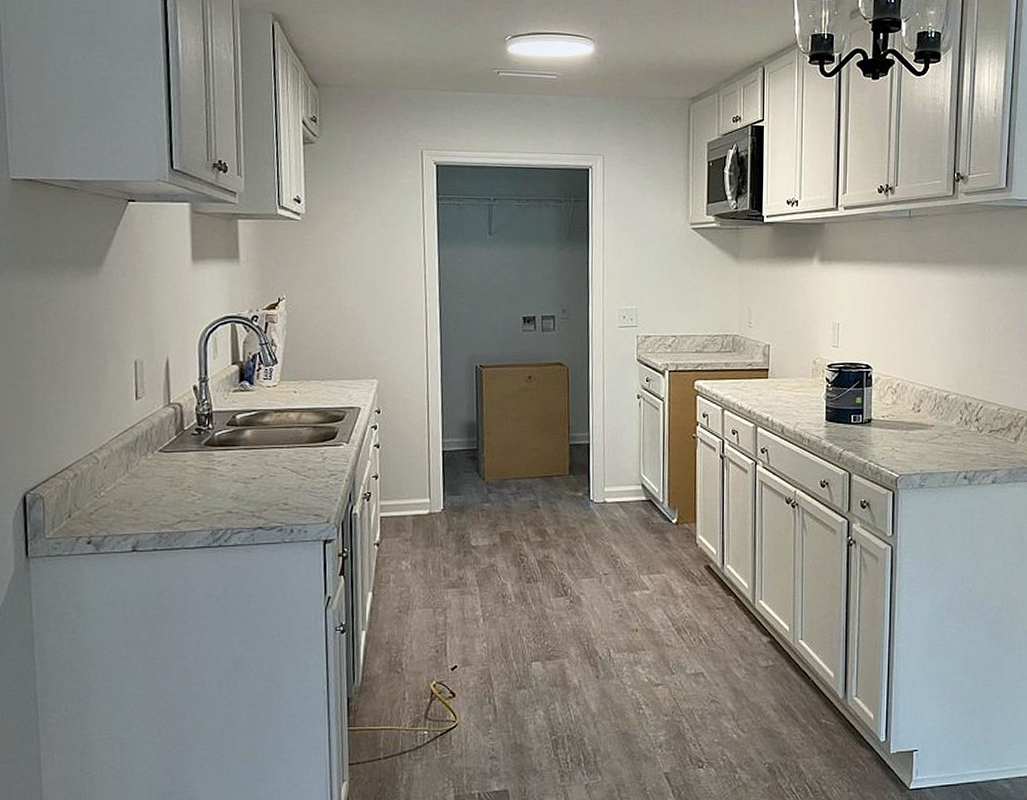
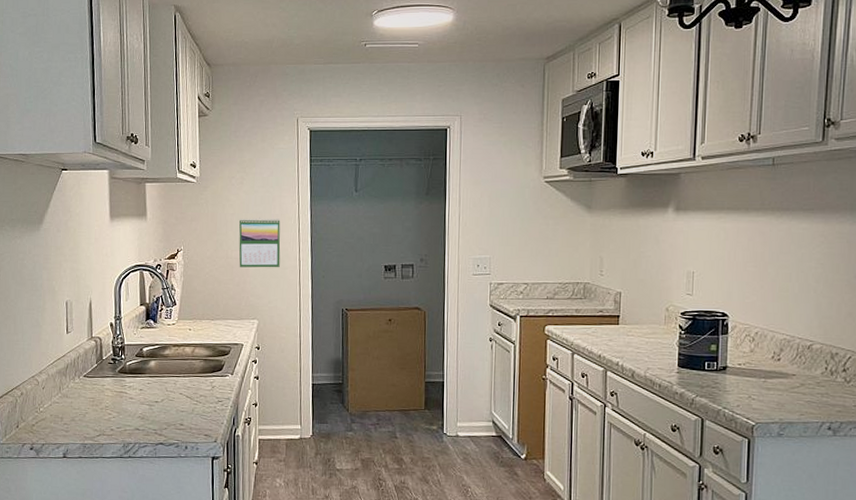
calendar: none [354,263,404,320] -> present [239,218,281,268]

